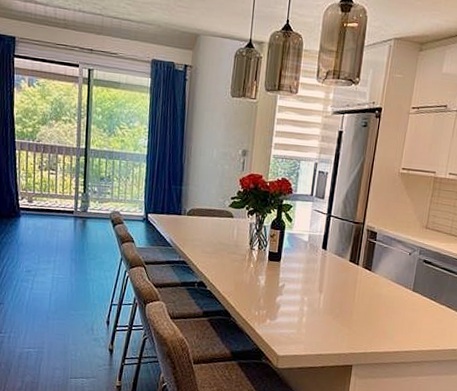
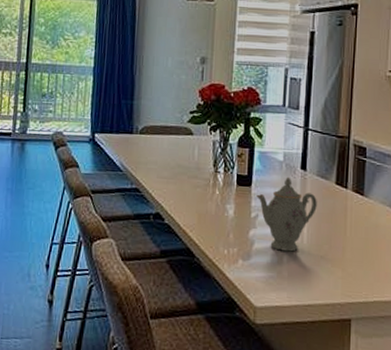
teapot: none [284,254,333,314] -> present [256,176,317,252]

